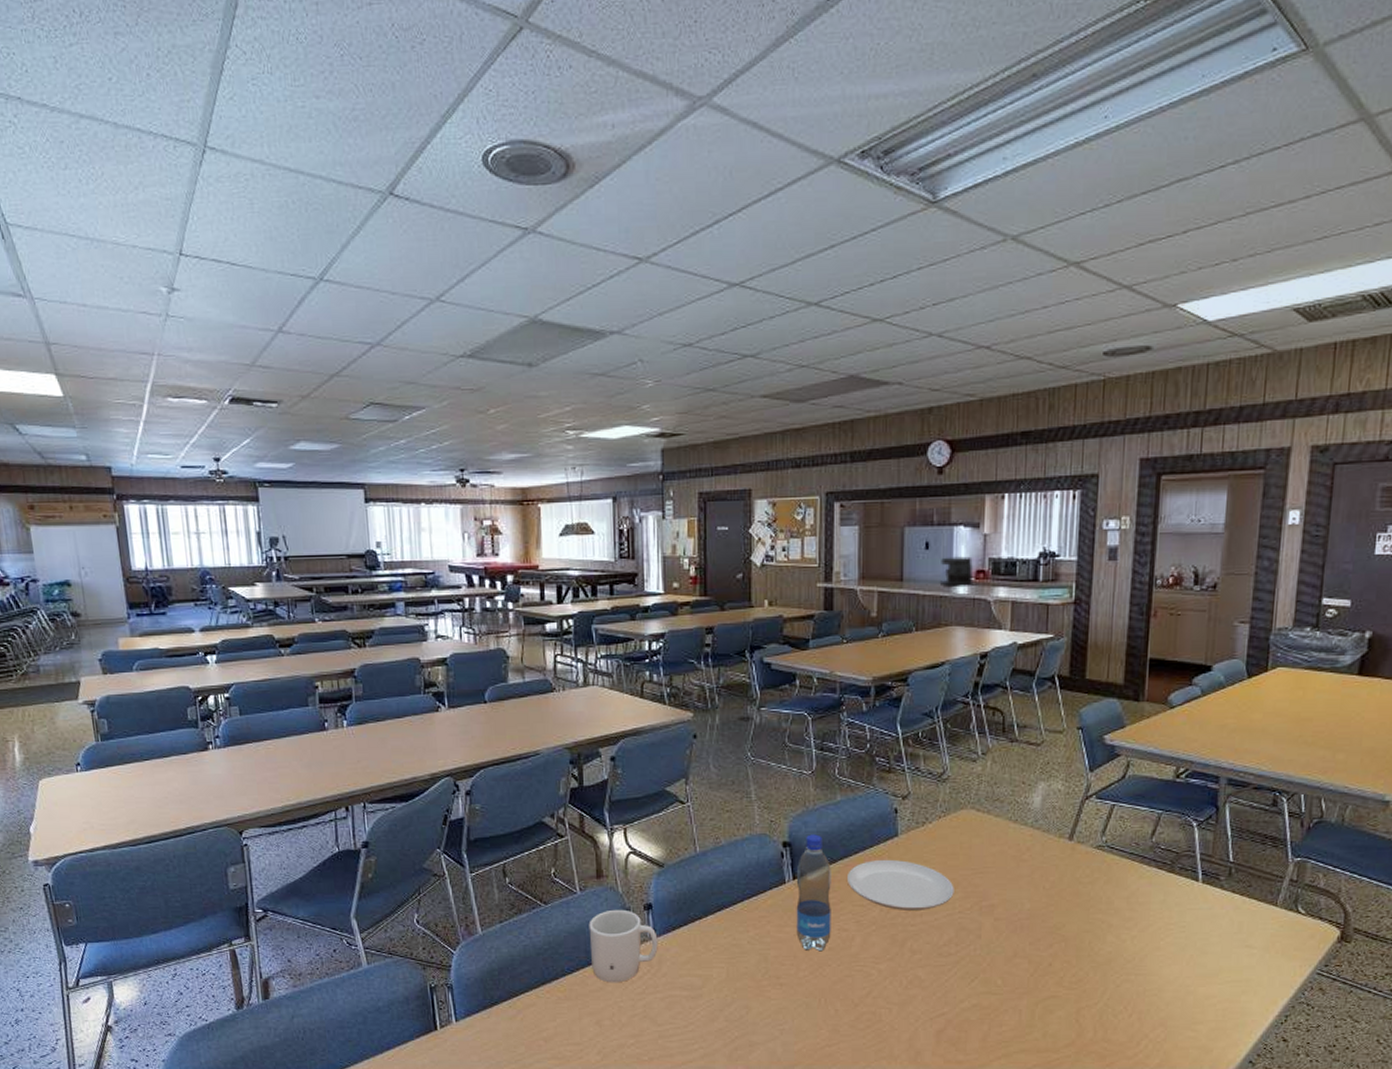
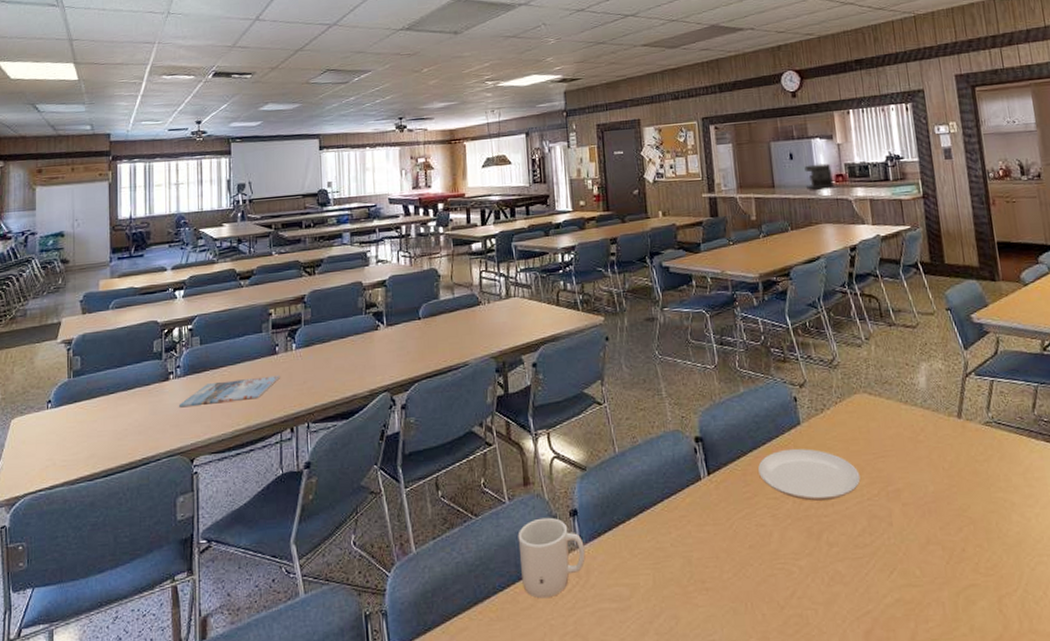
magazine: none [222,752,331,779] -> present [179,375,280,408]
bottle: present [796,834,831,952] -> none [710,427,750,551]

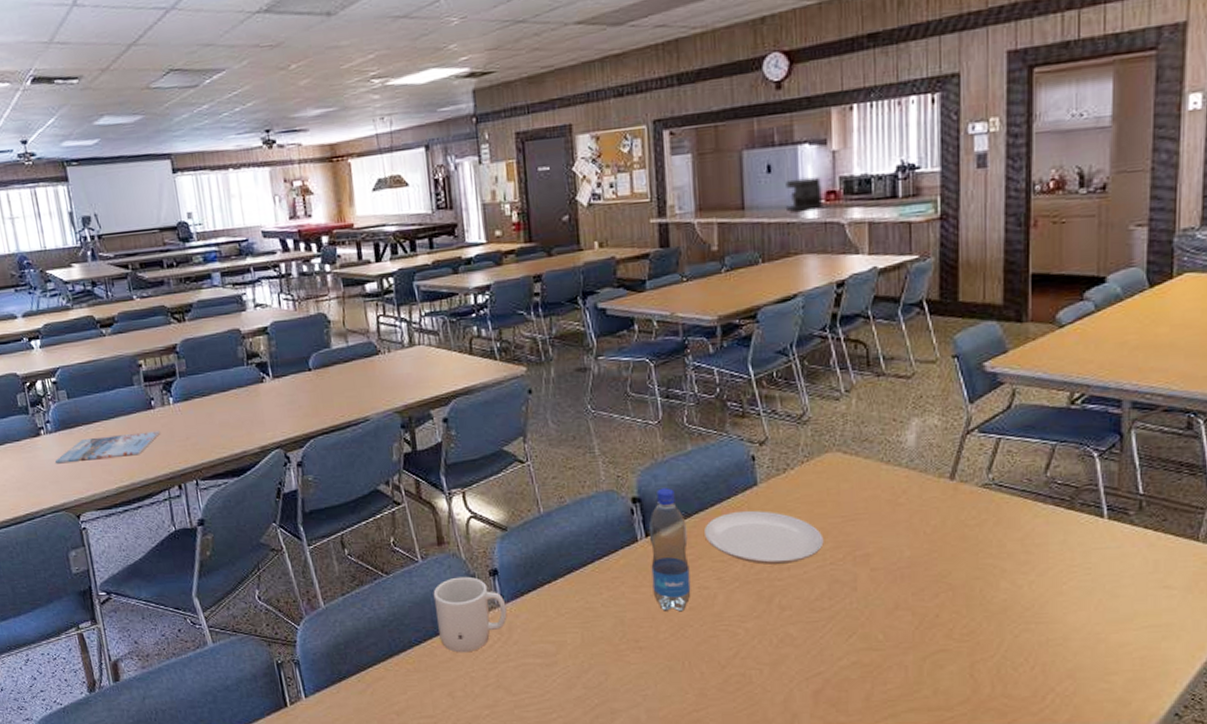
bottle: none [710,427,750,551] -> present [648,488,691,612]

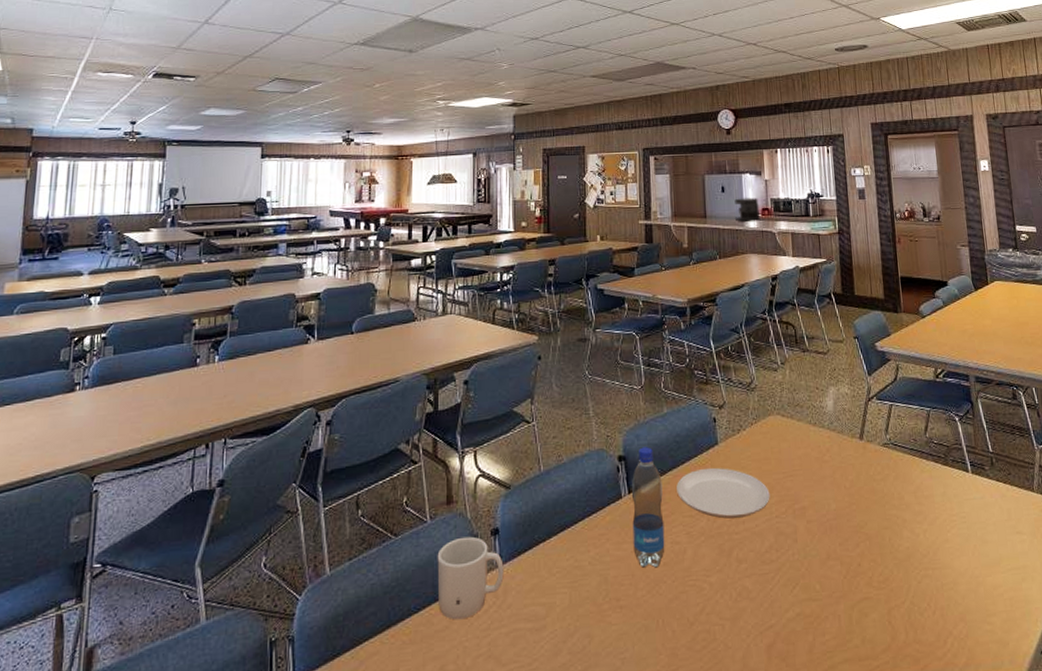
magazine: present [55,431,160,464] -> none [84,388,199,421]

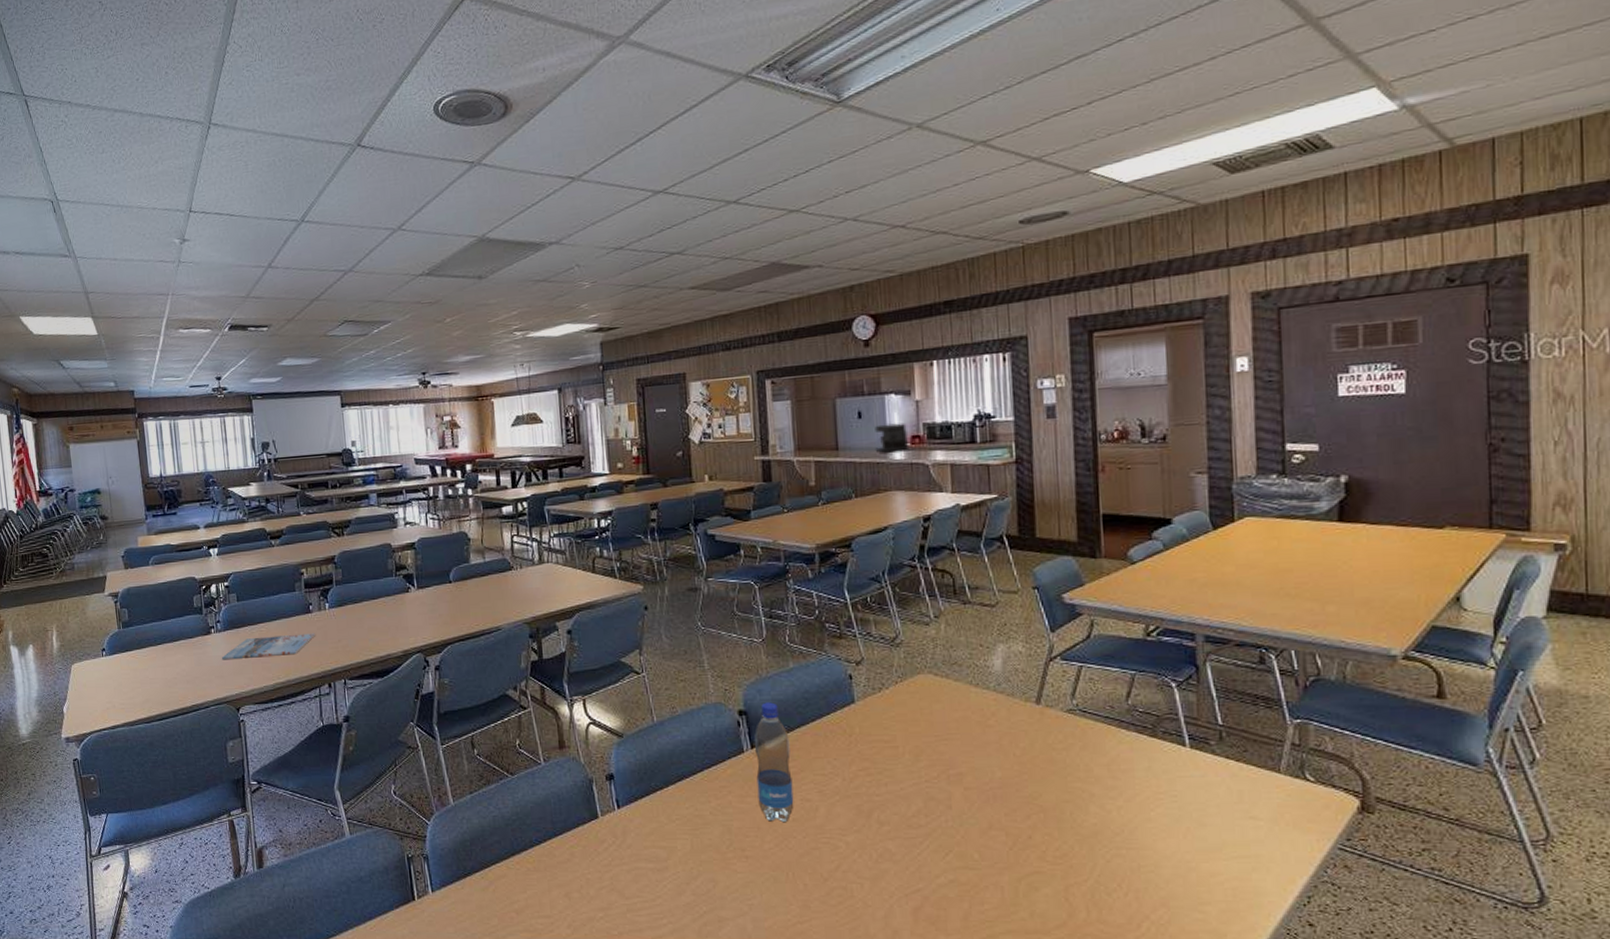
magazine: none [84,388,199,421] -> present [222,633,315,660]
mug: present [437,536,504,620] -> none [553,780,622,855]
plate: present [677,467,770,519] -> none [806,726,919,780]

